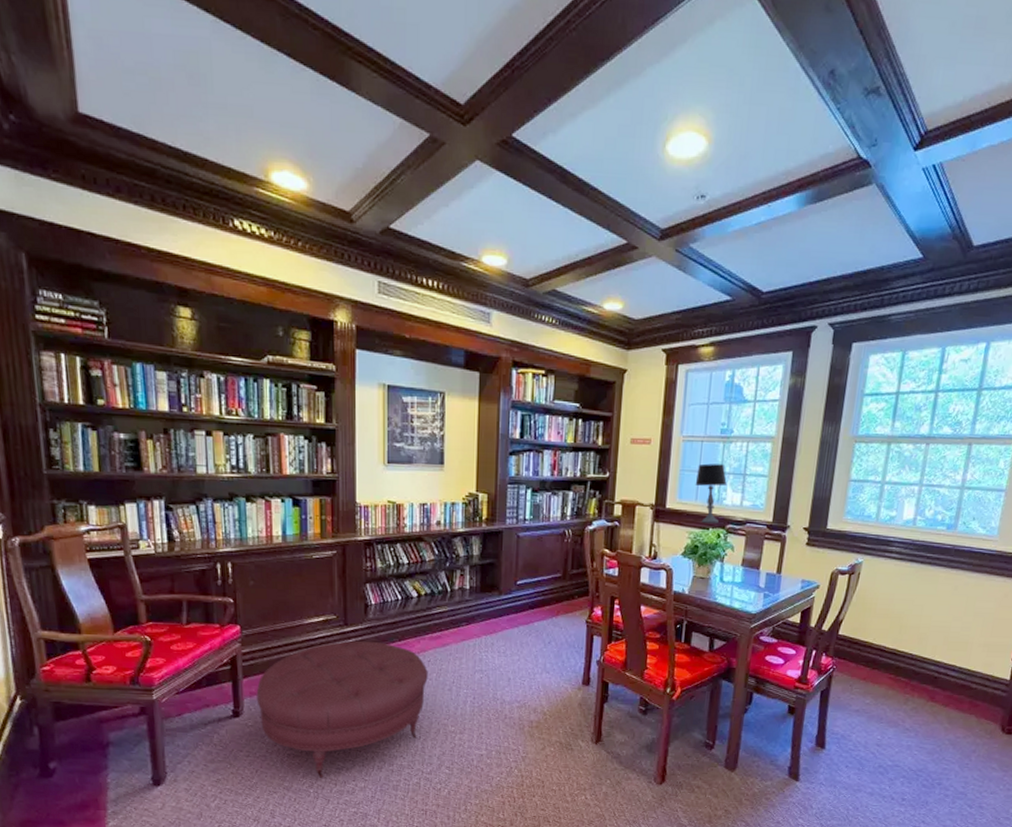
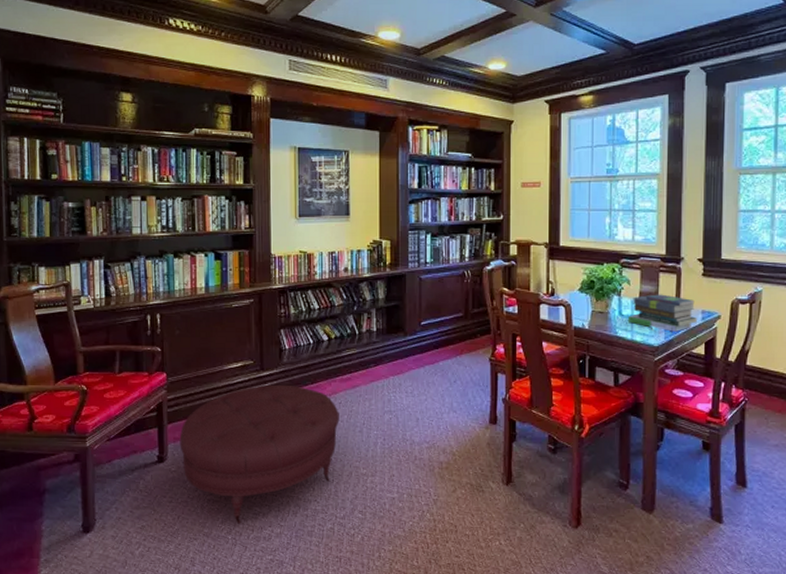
table lamp: present [695,463,727,523] -> none [586,202,617,258]
books: none [727,561,796,600] -> present [627,294,697,332]

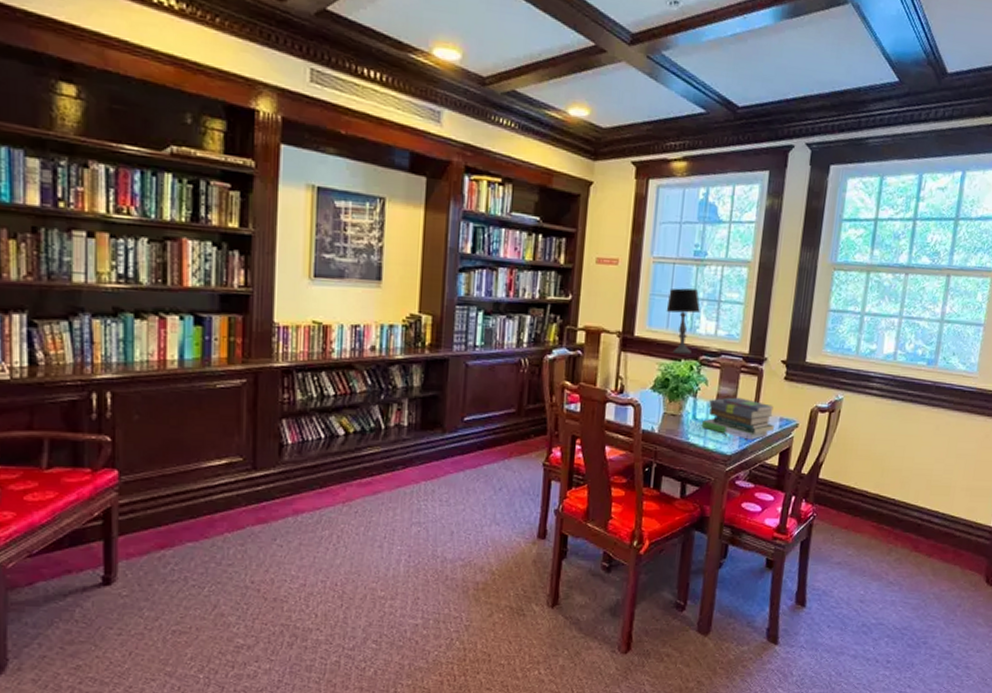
ottoman: present [179,384,339,524] -> none [135,488,354,660]
table lamp: none [586,202,617,258] -> present [666,288,700,354]

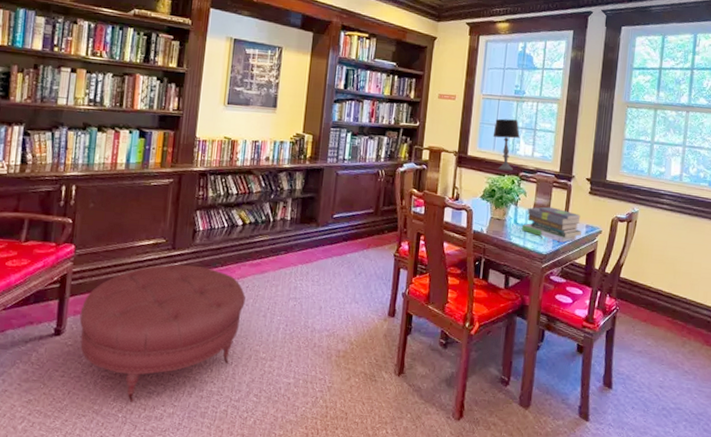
ottoman: none [135,488,354,660] -> present [79,264,246,402]

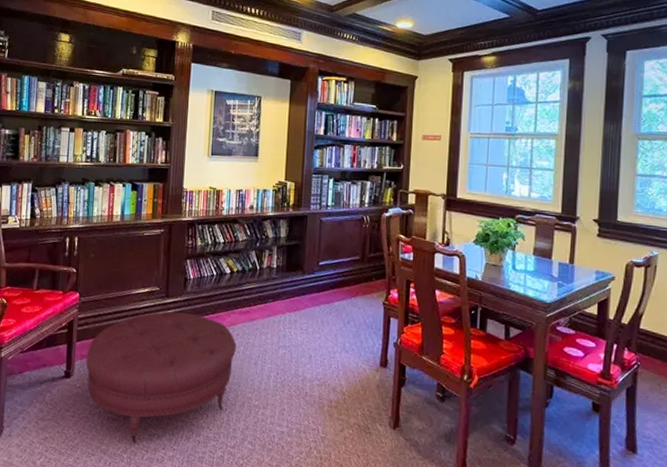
table lamp: present [493,118,520,171] -> none [483,158,514,213]
books: present [521,207,582,243] -> none [520,251,591,290]

